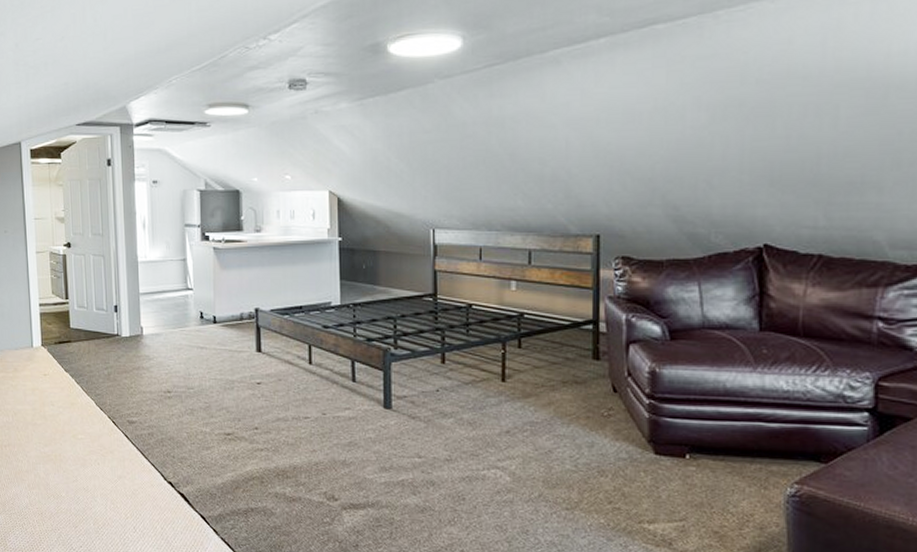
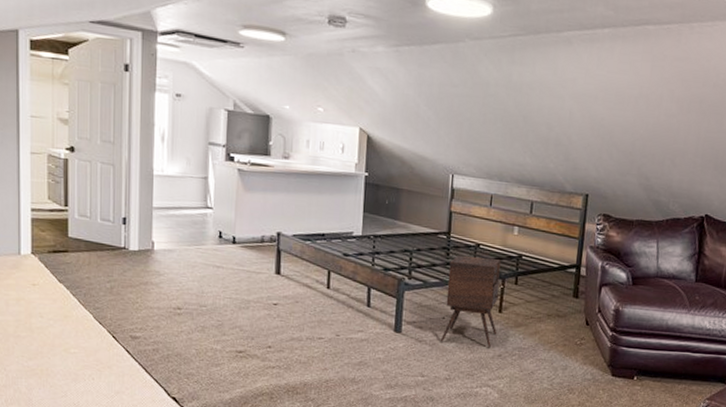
side table: none [436,318,501,424] -> present [440,255,501,348]

